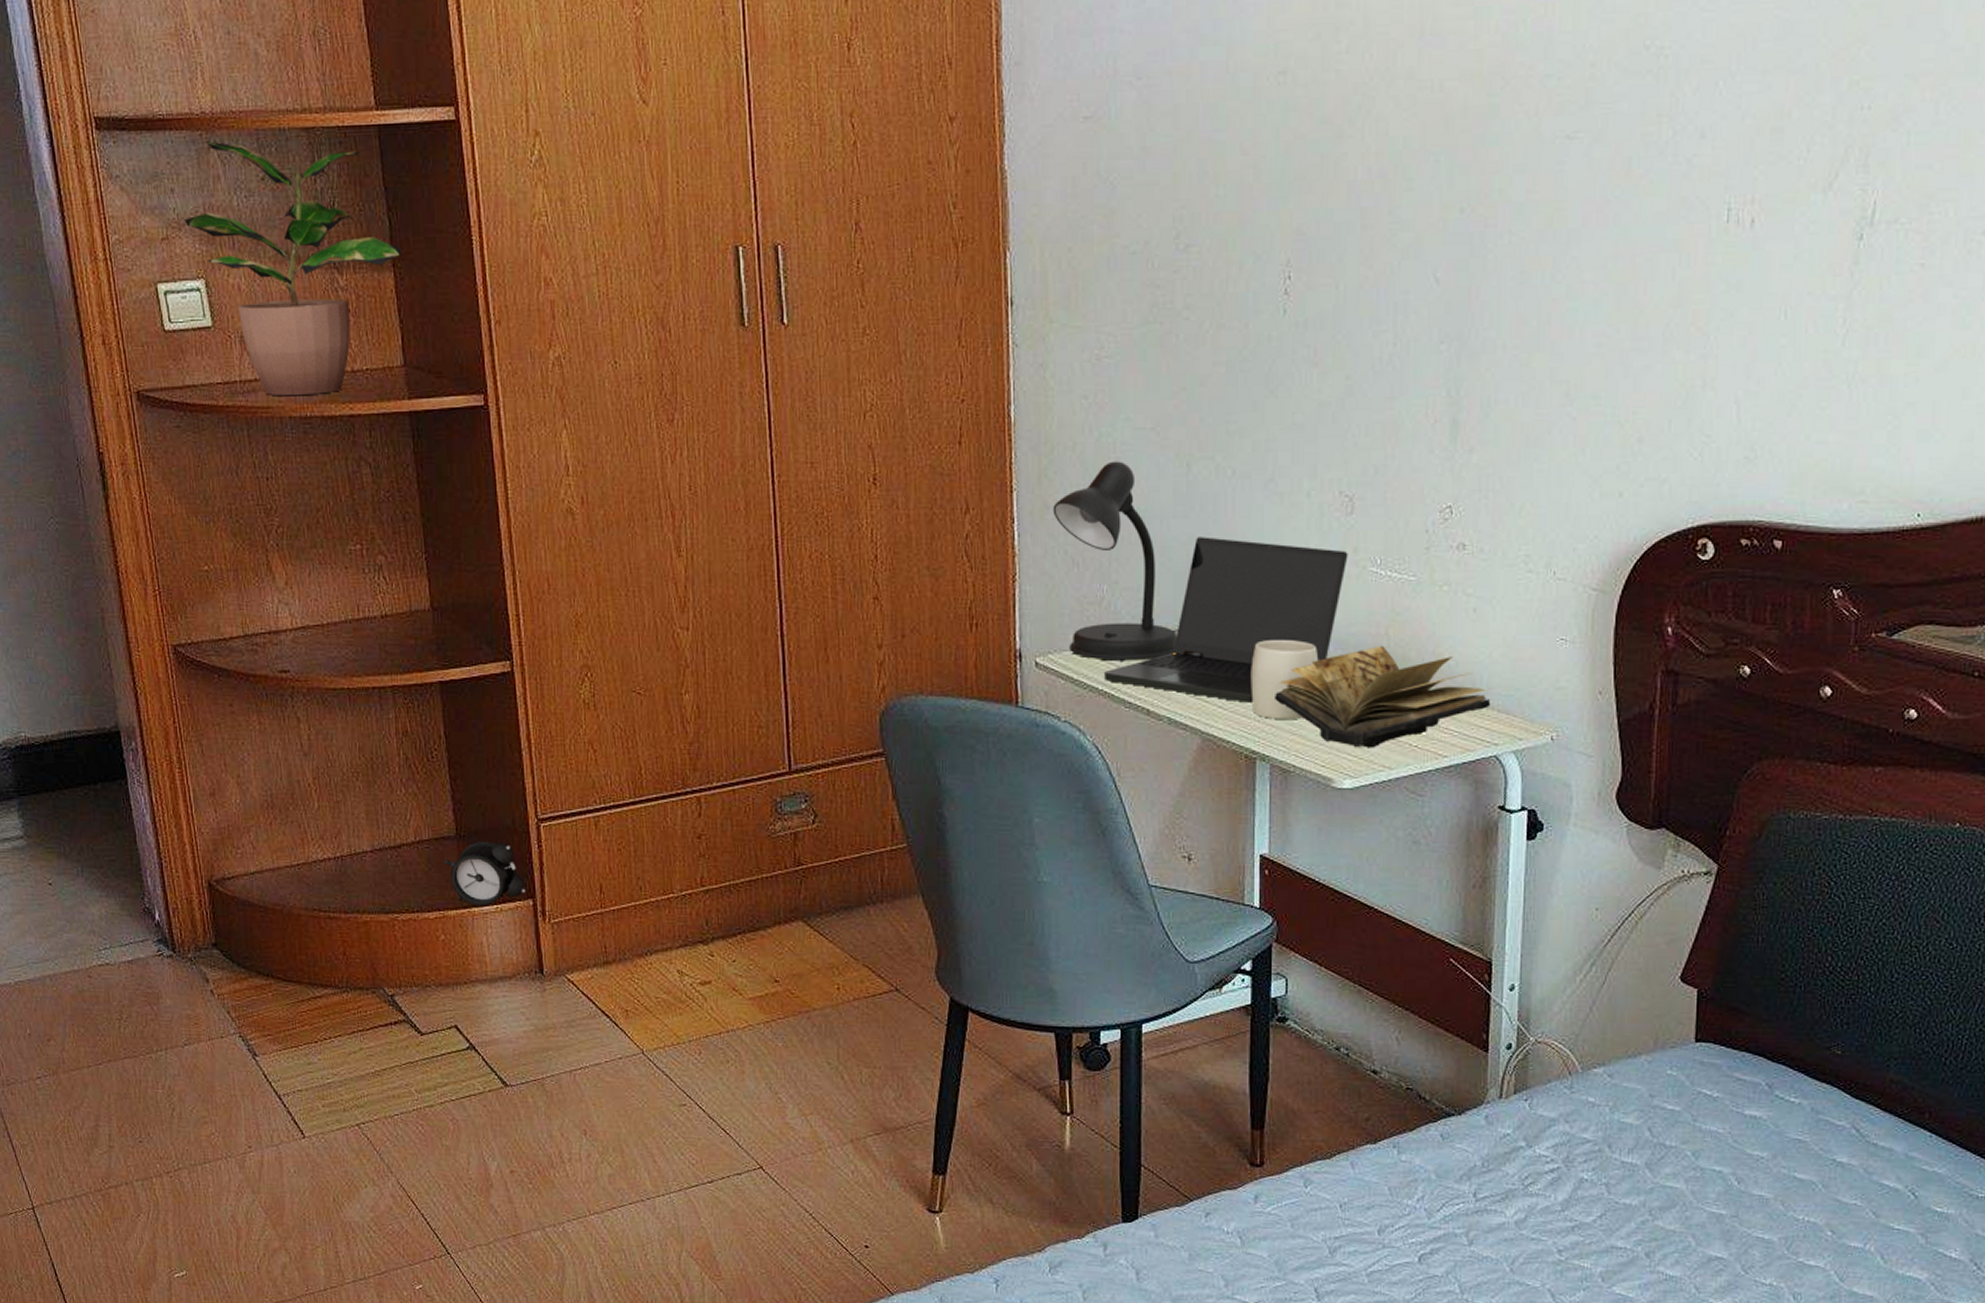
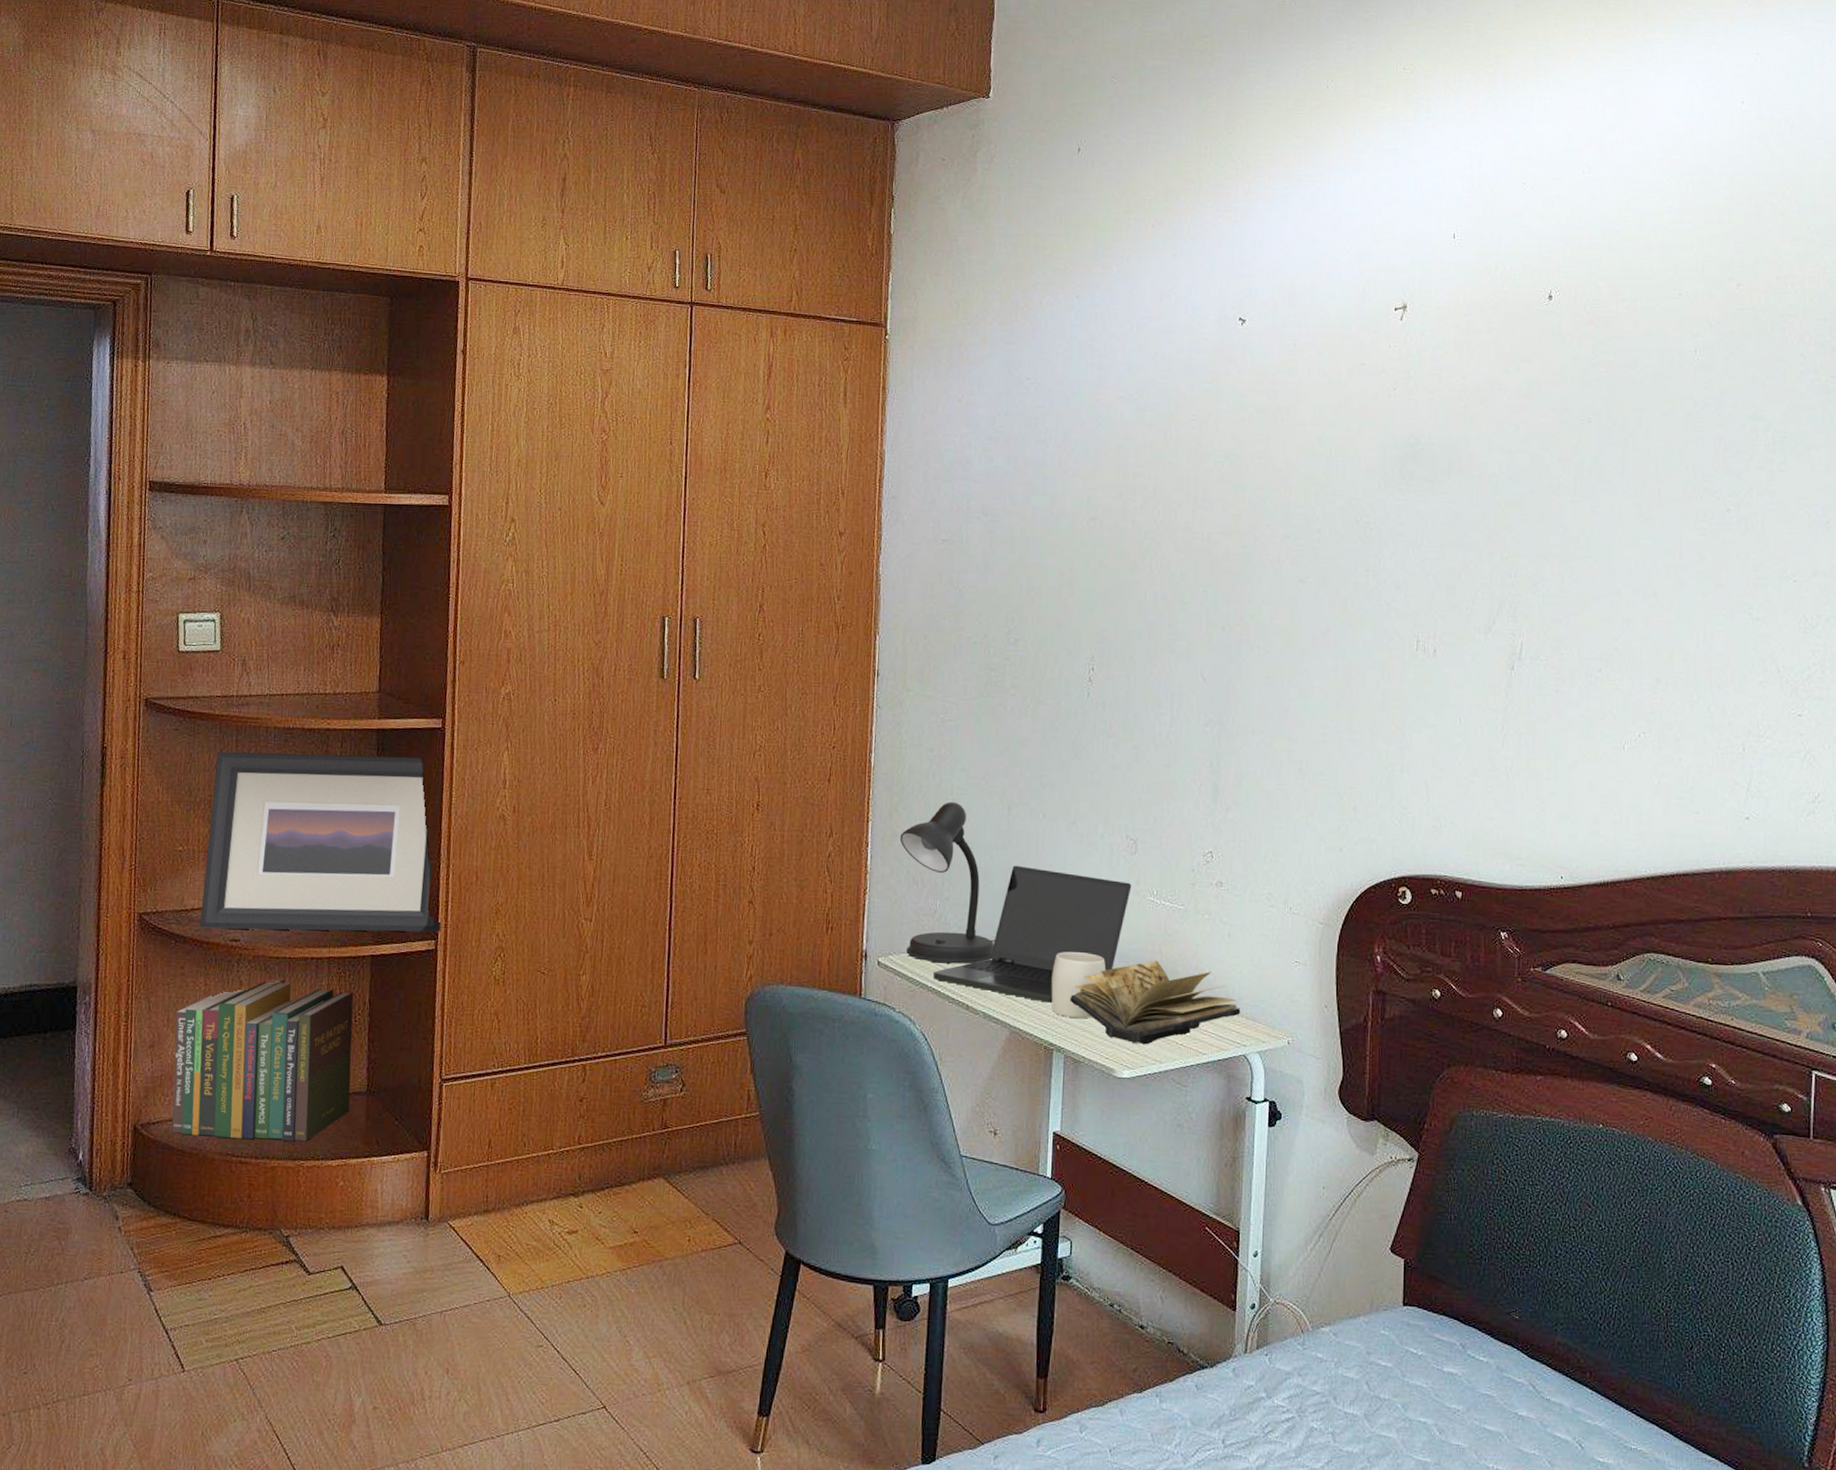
potted plant: present [184,141,401,397] -> none [211,506,390,711]
picture frame: none [229,443,516,659] -> present [200,751,442,932]
books: none [232,713,440,894] -> present [171,979,354,1142]
alarm clock: present [445,840,526,907] -> none [353,1096,423,1156]

